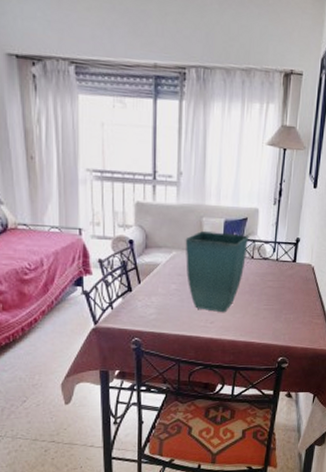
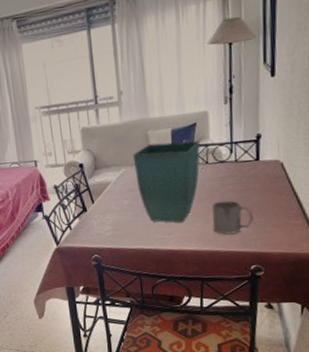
mug: none [250,295,286,328] -> present [212,200,254,235]

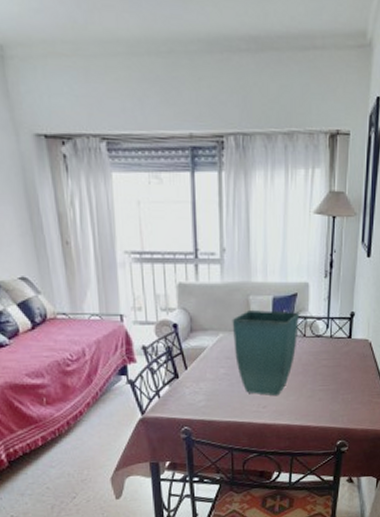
mug: present [212,200,254,235] -> none [305,375,343,410]

